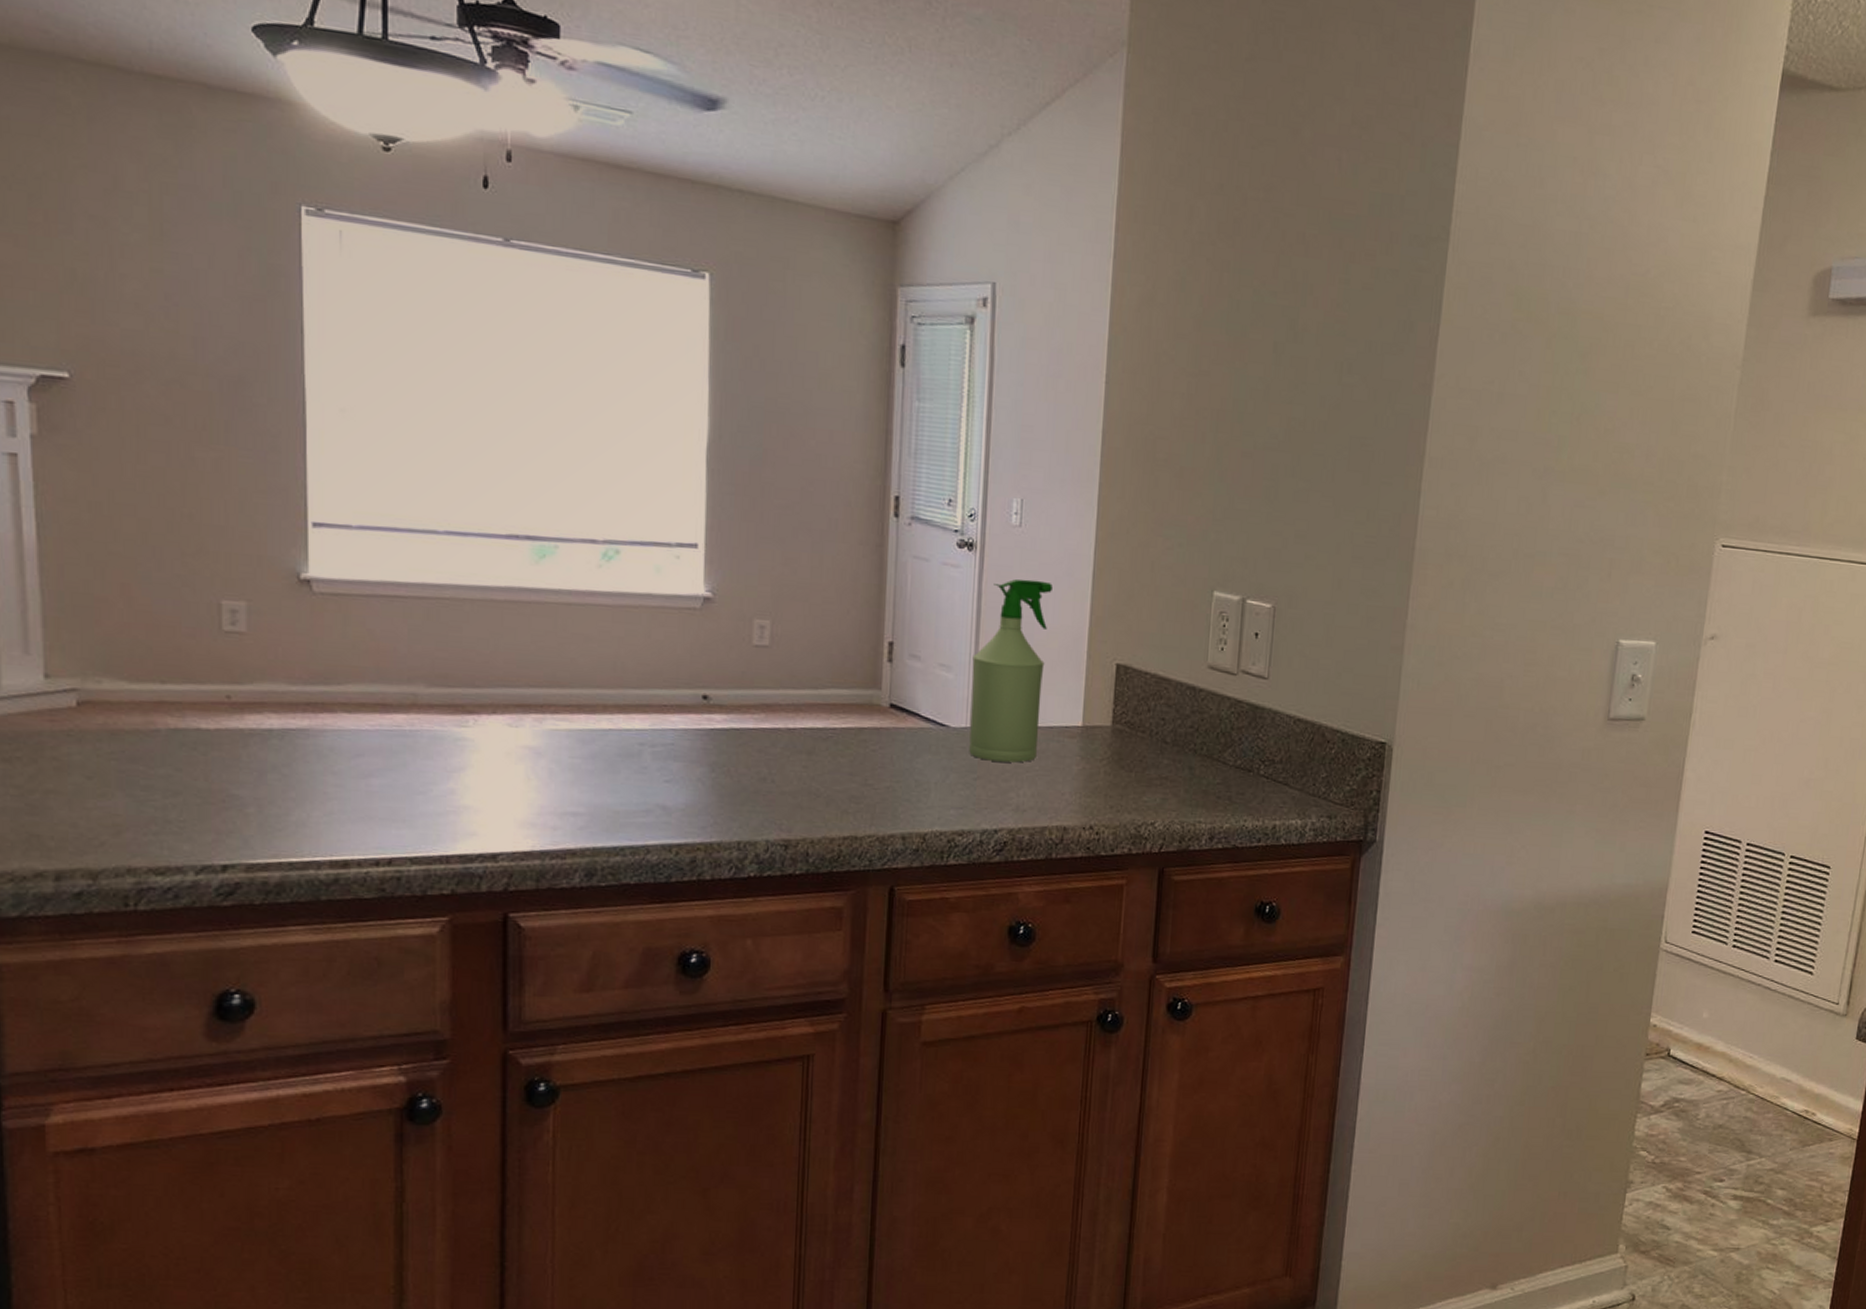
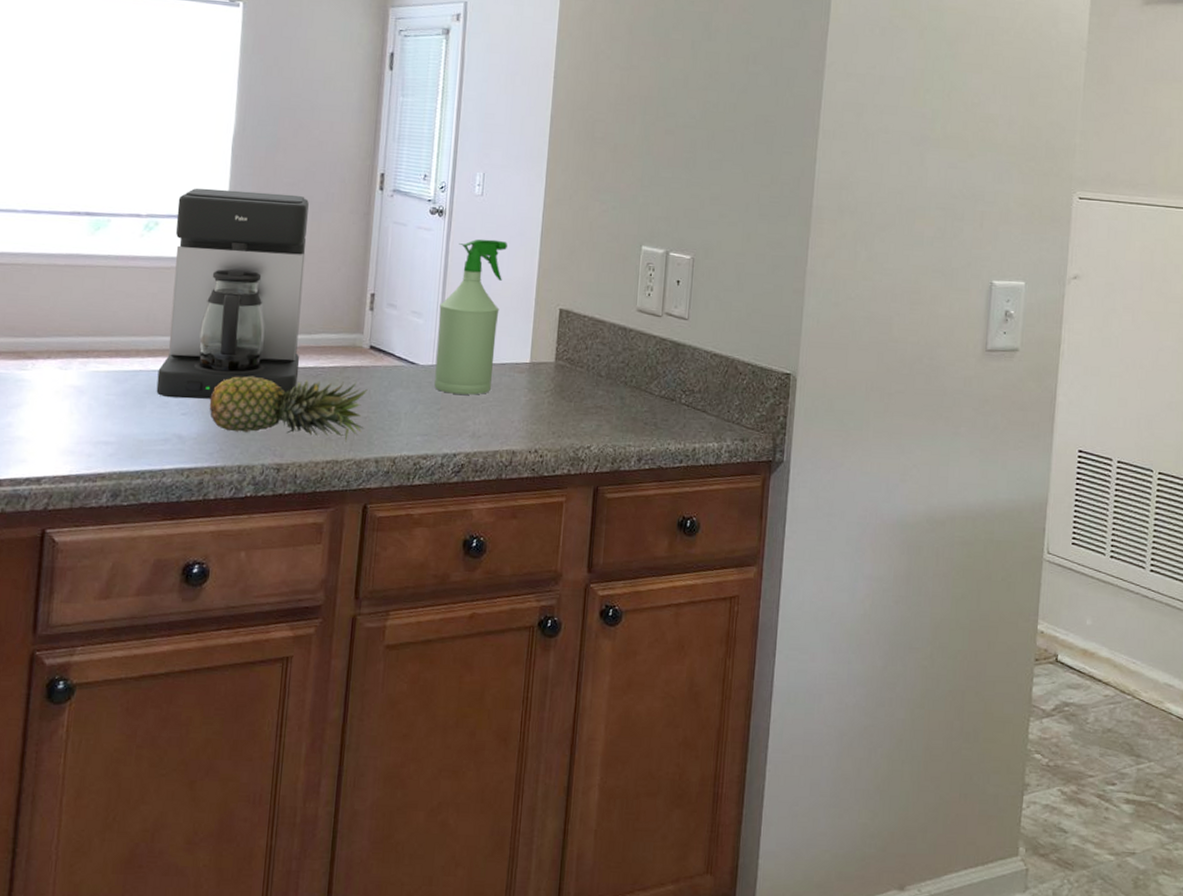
coffee maker: none [631,508,807,764] -> present [156,188,309,399]
fruit: none [697,737,890,816] -> present [209,376,368,443]

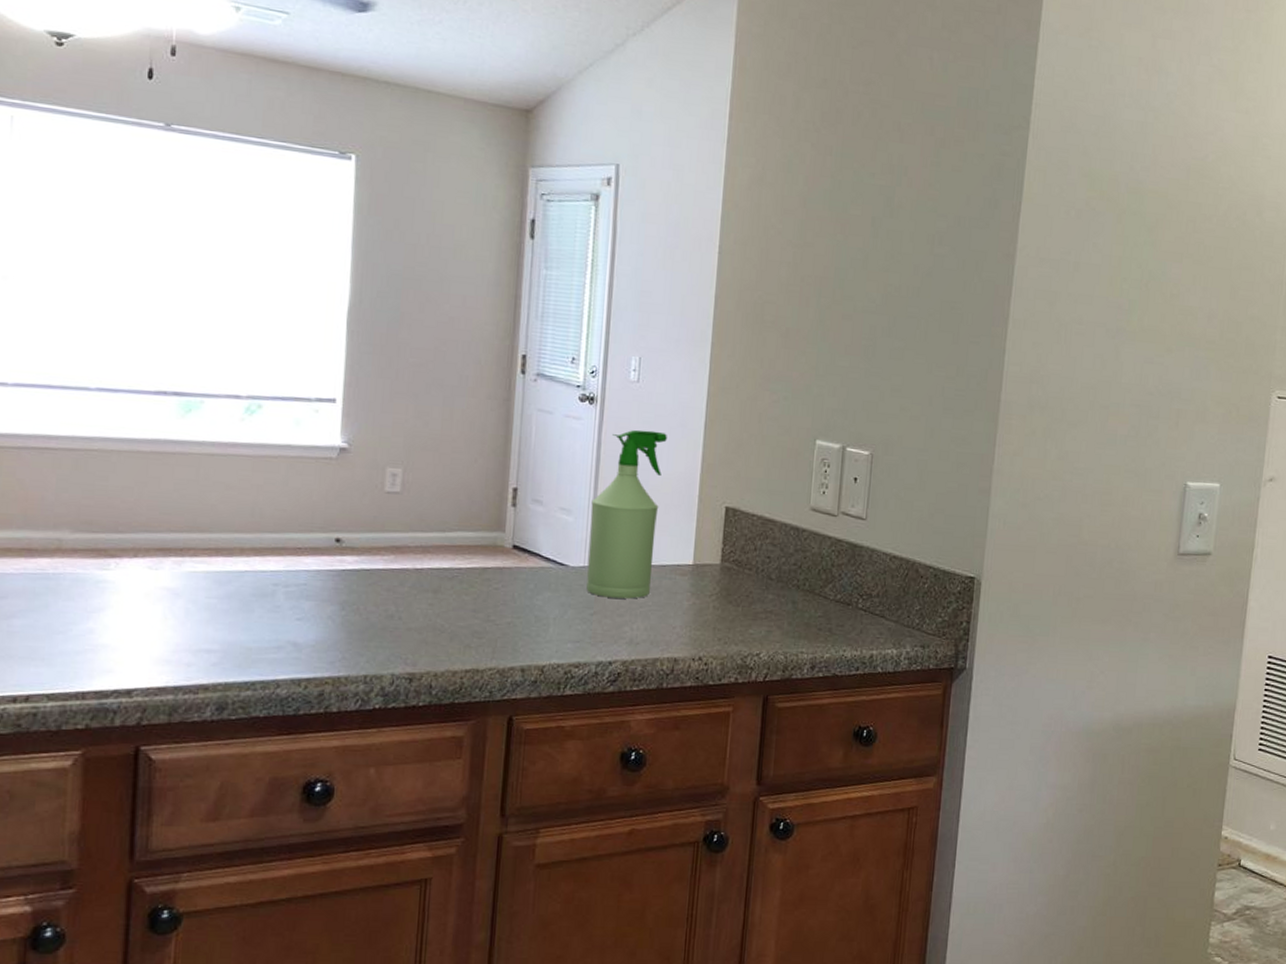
coffee maker: present [156,188,309,399] -> none [265,366,439,603]
fruit: present [209,376,368,443] -> none [328,577,511,650]

